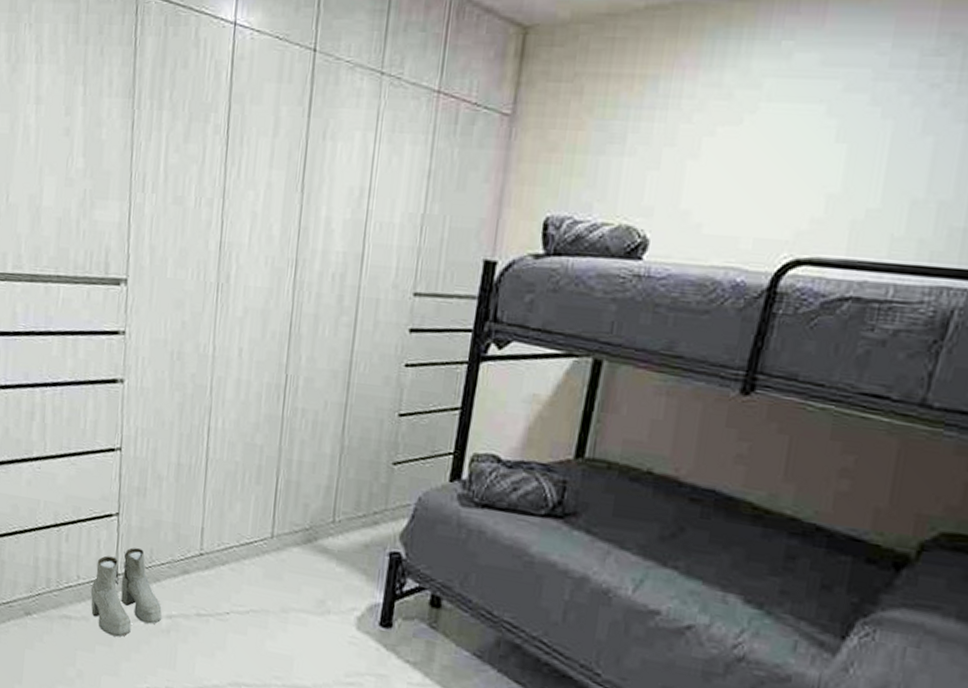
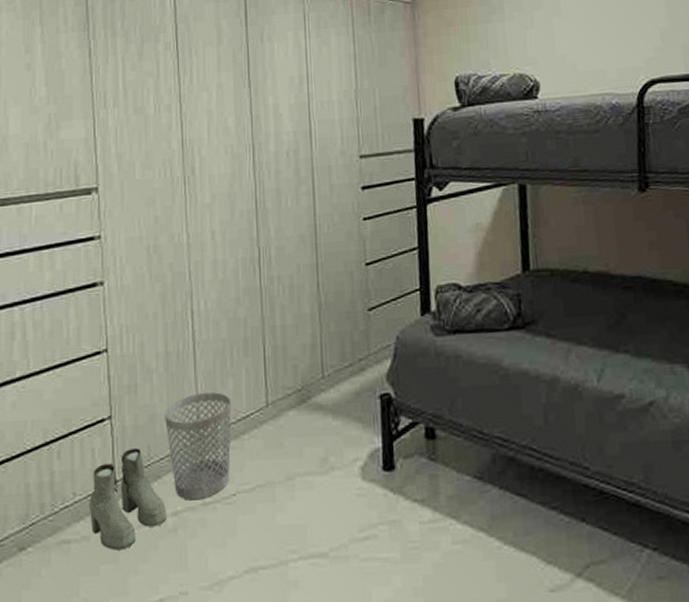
wastebasket: none [169,509,238,610] -> present [163,392,232,501]

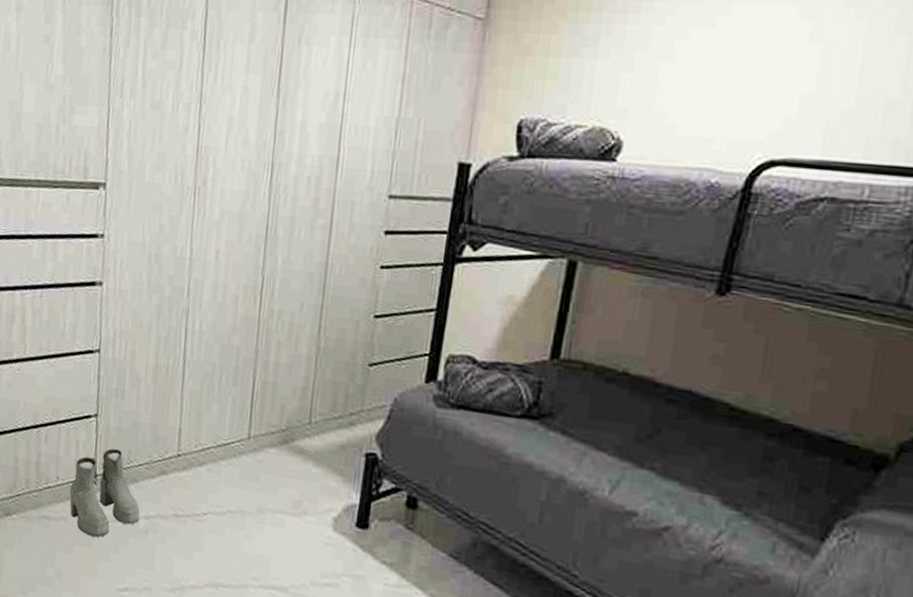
wastebasket: present [163,392,232,501] -> none [147,411,215,511]

